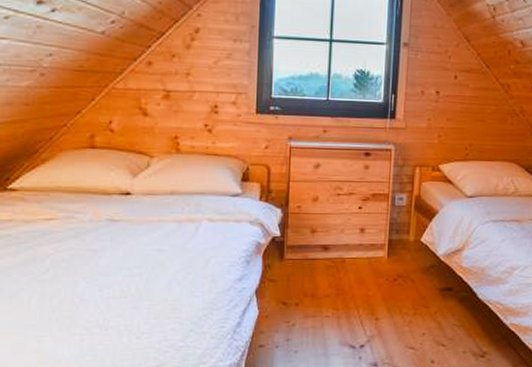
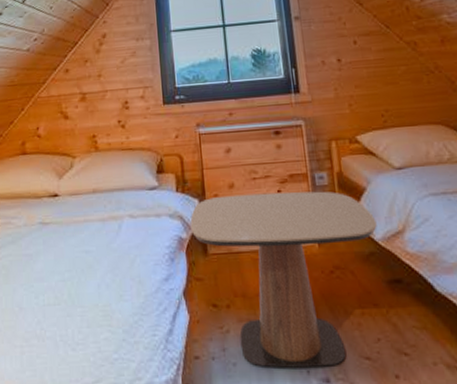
side table: none [270,208,442,355] -> present [190,191,377,368]

